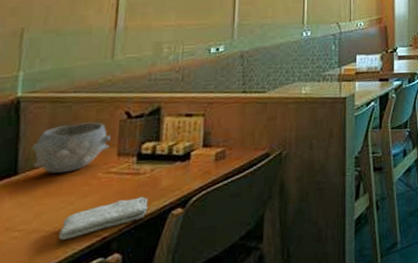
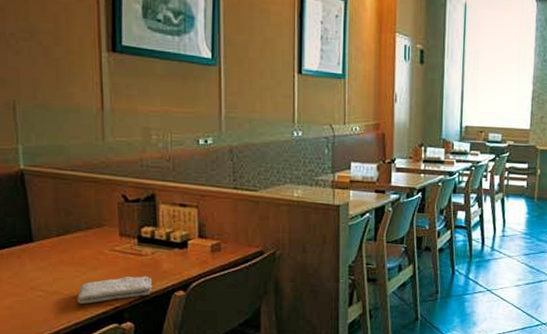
bowl: present [32,122,111,174] -> none [41,201,111,246]

